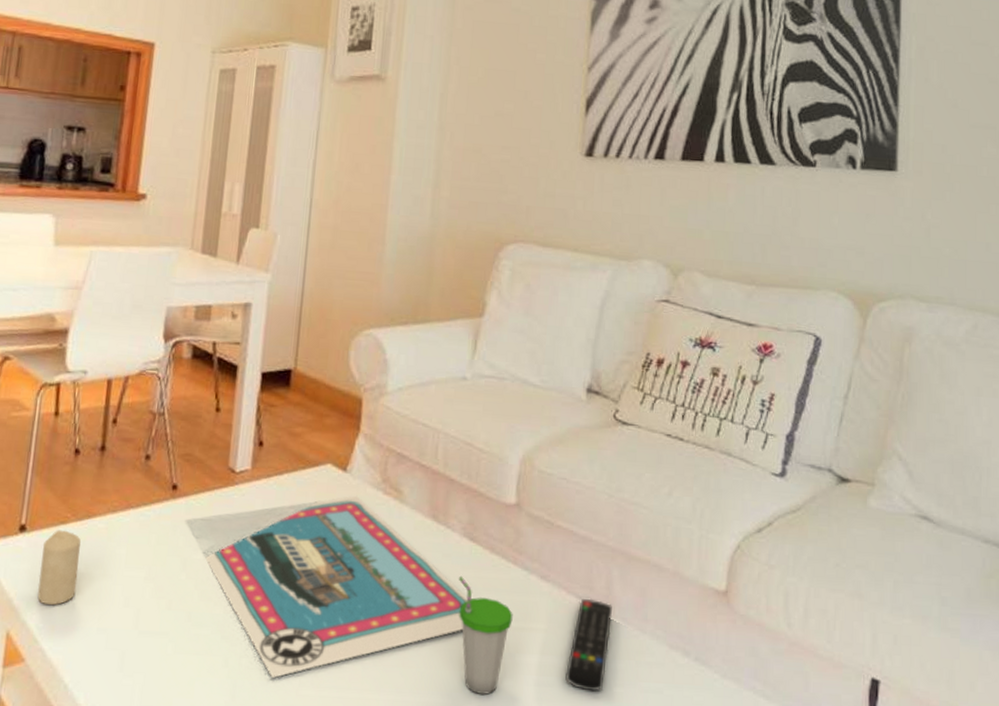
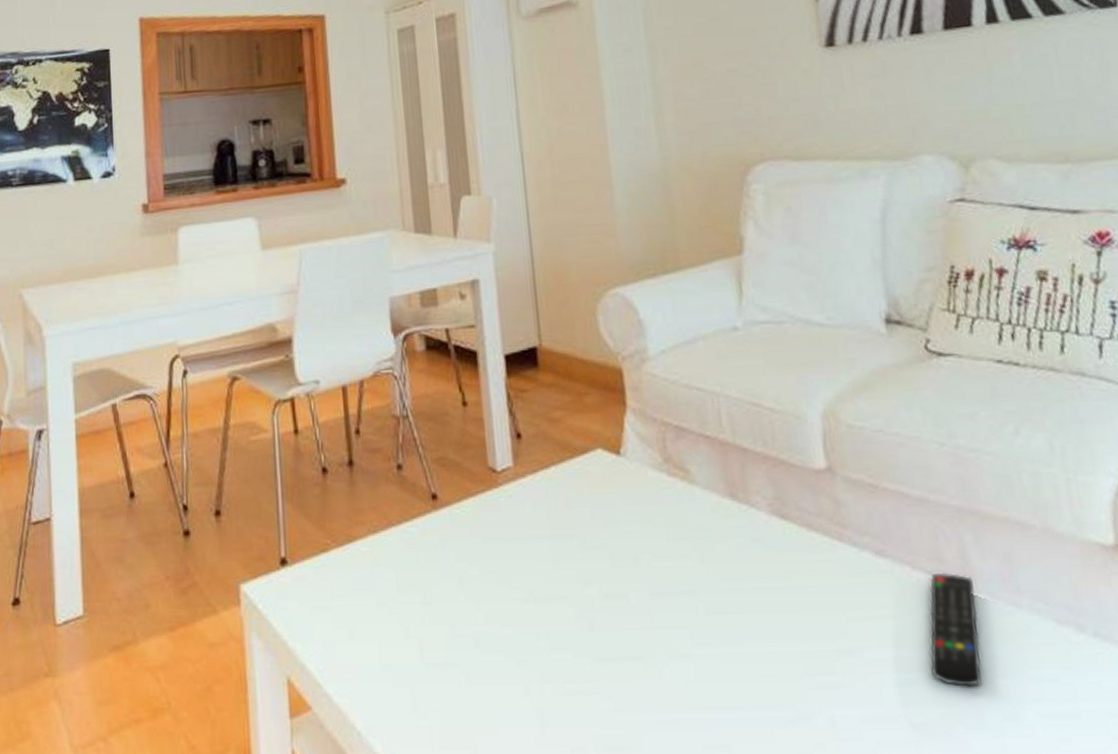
candle: present [37,529,81,606] -> none [308,558,351,645]
postcard: present [205,495,468,678] -> none [482,481,793,704]
cup: present [459,575,513,695] -> none [776,561,852,702]

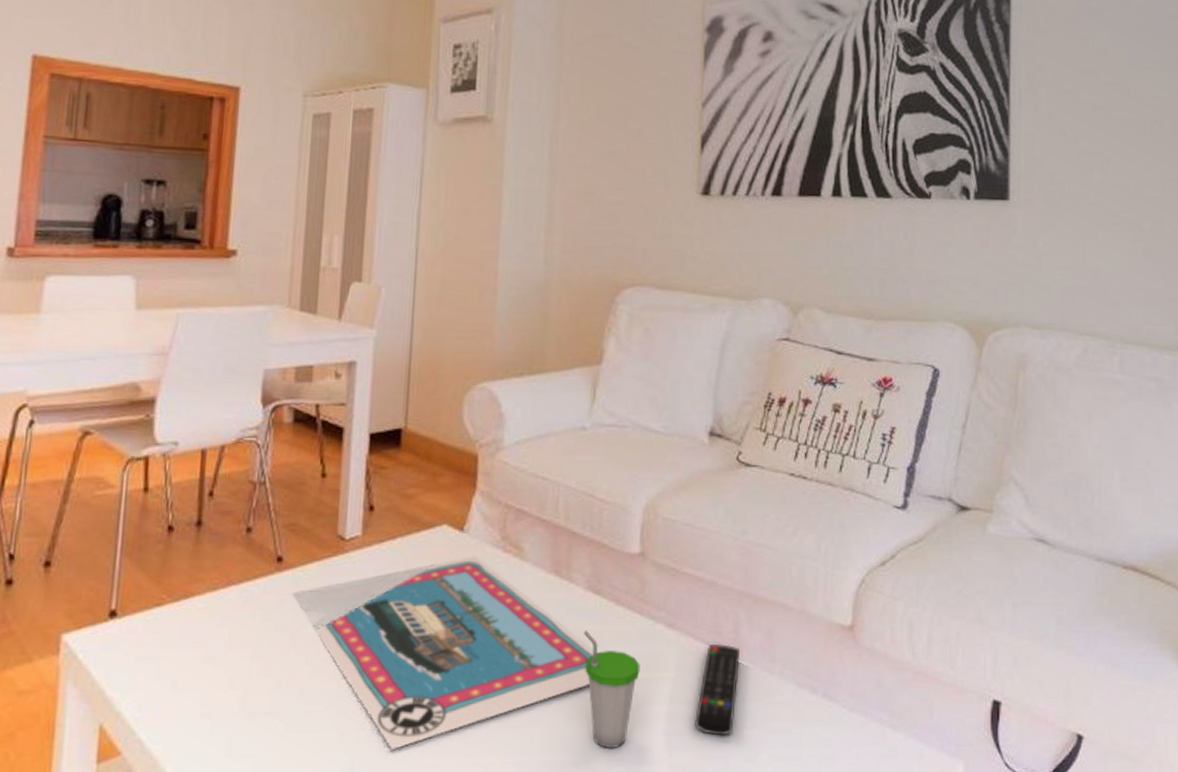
postcard: none [482,481,793,704] -> present [316,555,594,749]
cup: none [776,561,852,702] -> present [584,630,640,748]

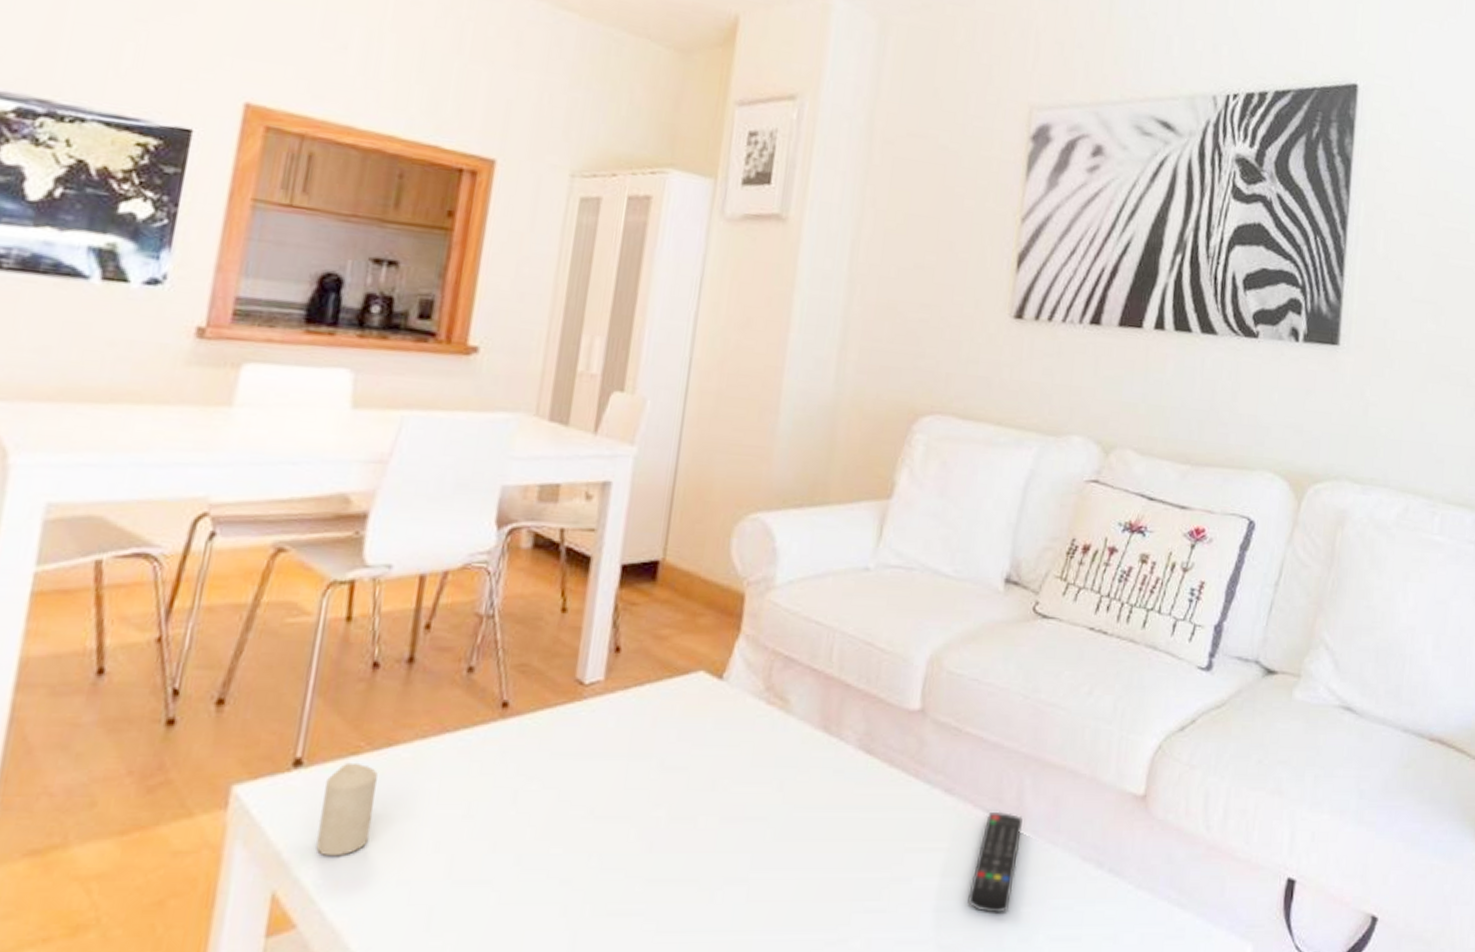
candle: none [132,612,179,694] -> present [316,762,378,857]
postcard: present [316,555,594,749] -> none [542,706,861,925]
cup: present [584,630,640,748] -> none [850,793,912,926]

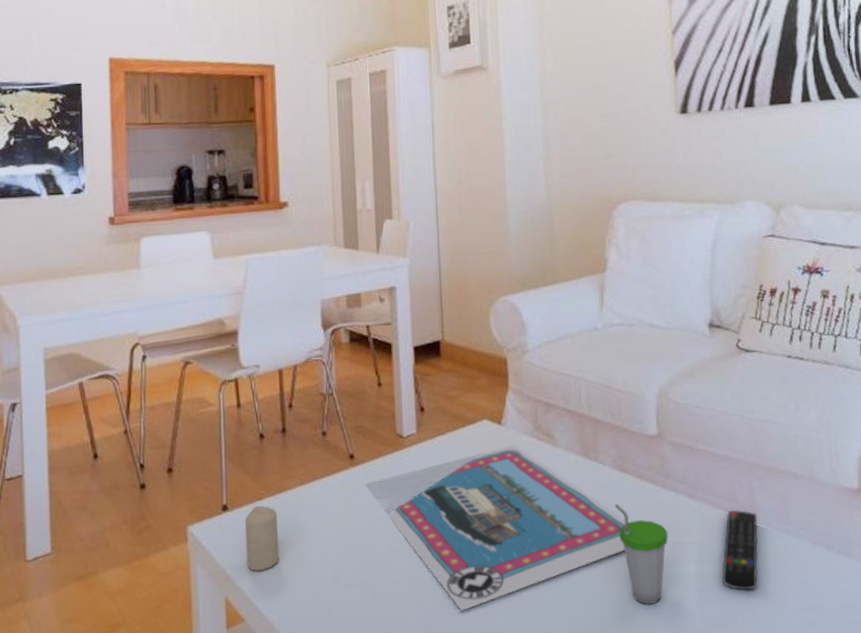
postcard: none [542,706,861,925] -> present [388,444,625,611]
cup: none [850,793,912,926] -> present [615,503,668,604]

